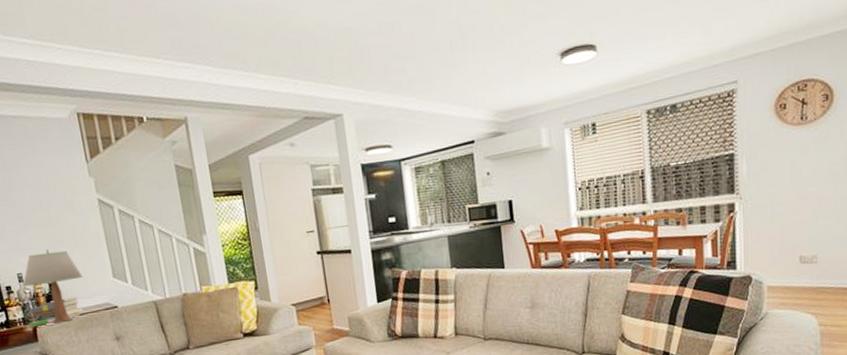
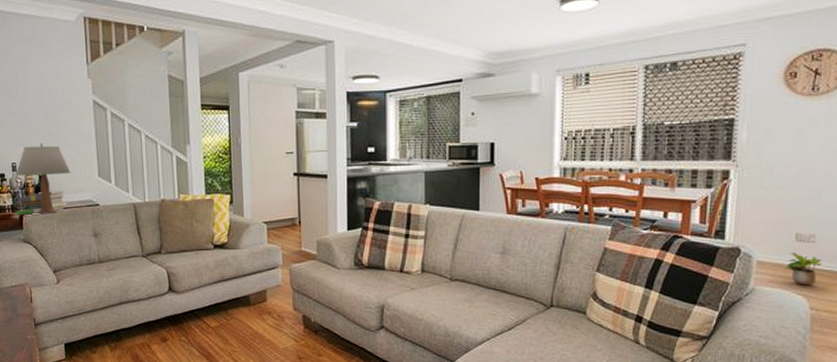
potted plant: none [792,274,825,304] -> present [784,253,822,286]

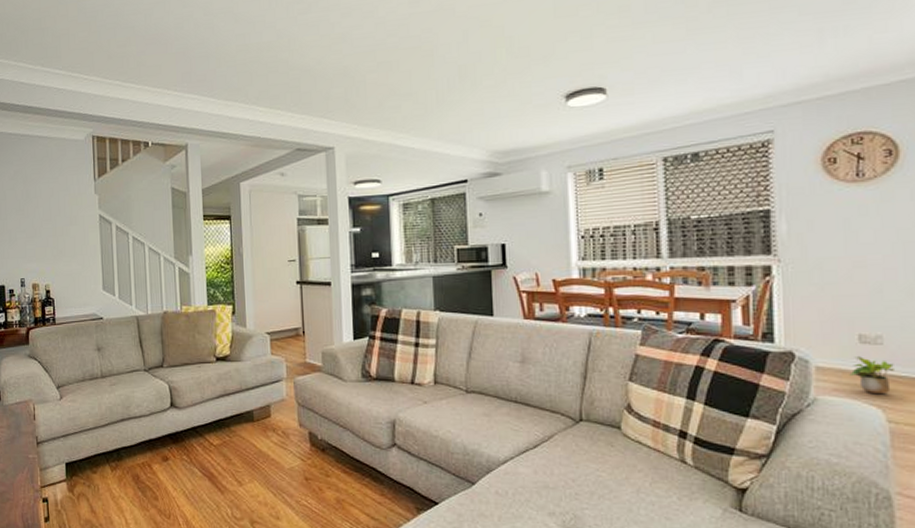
table lamp: present [15,143,71,214] -> none [23,258,77,329]
books: present [16,191,68,216] -> none [23,305,73,331]

